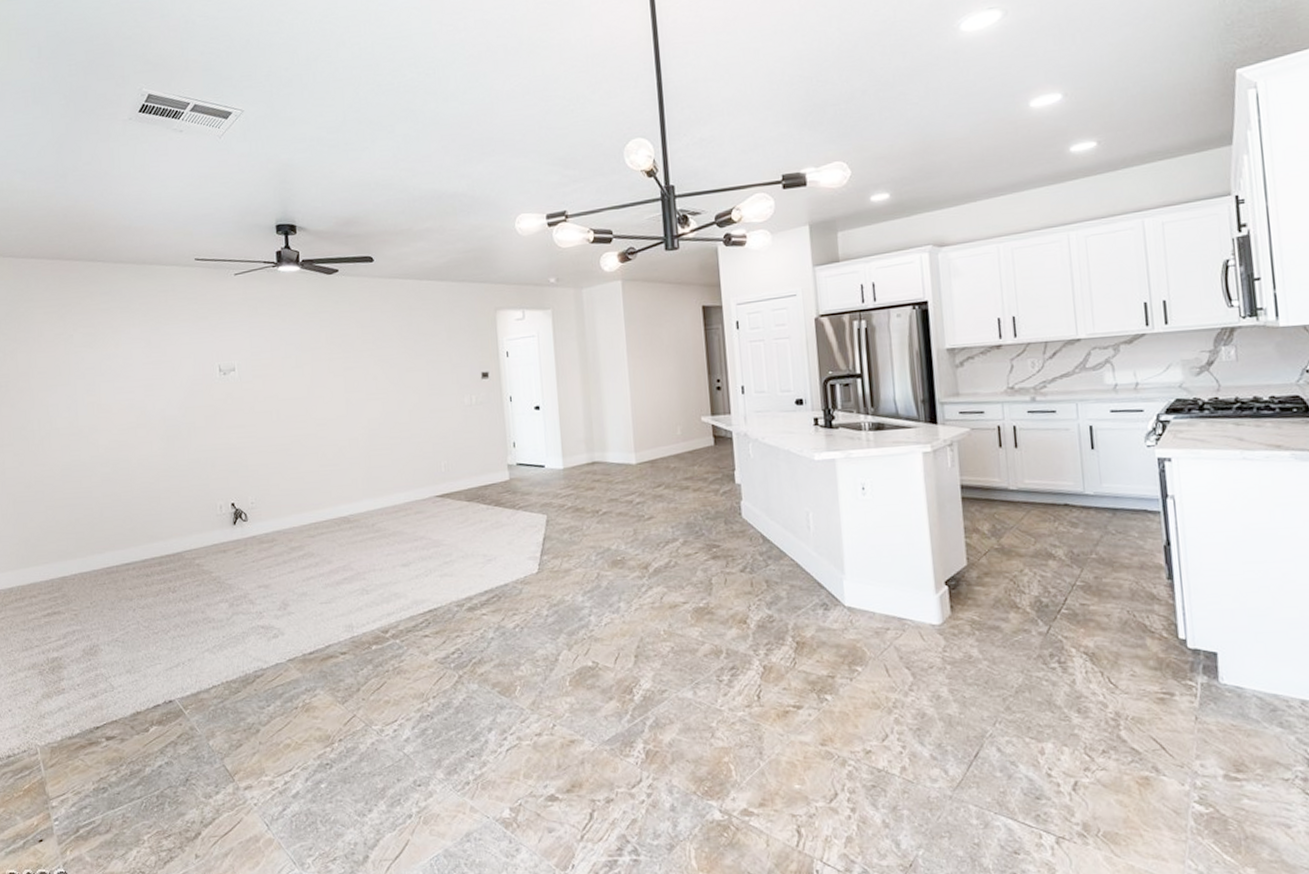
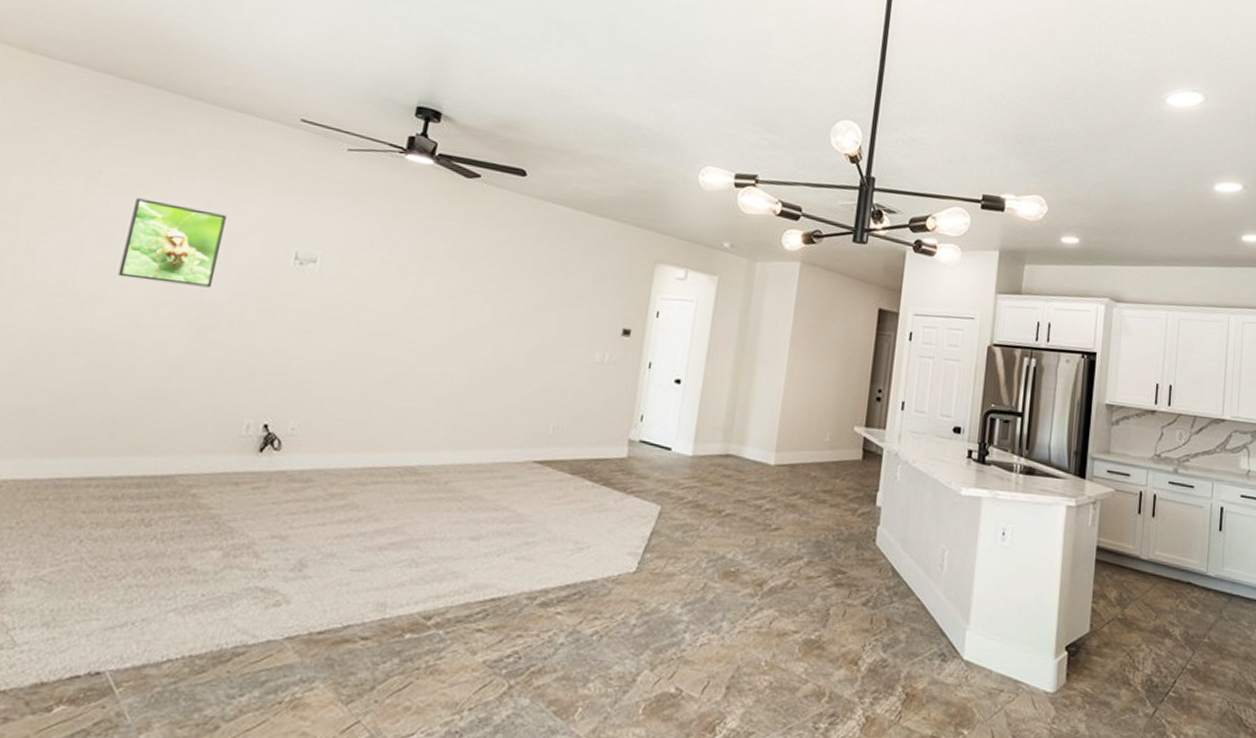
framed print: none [100,348,168,412] -> present [118,198,227,288]

